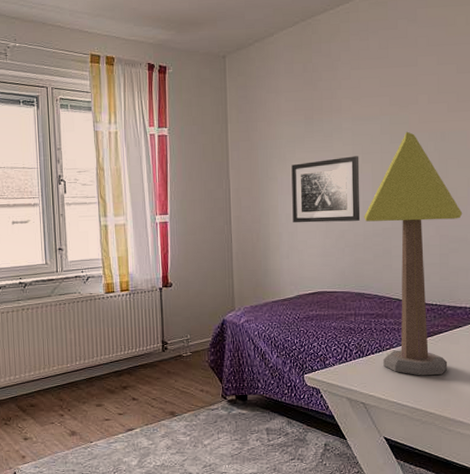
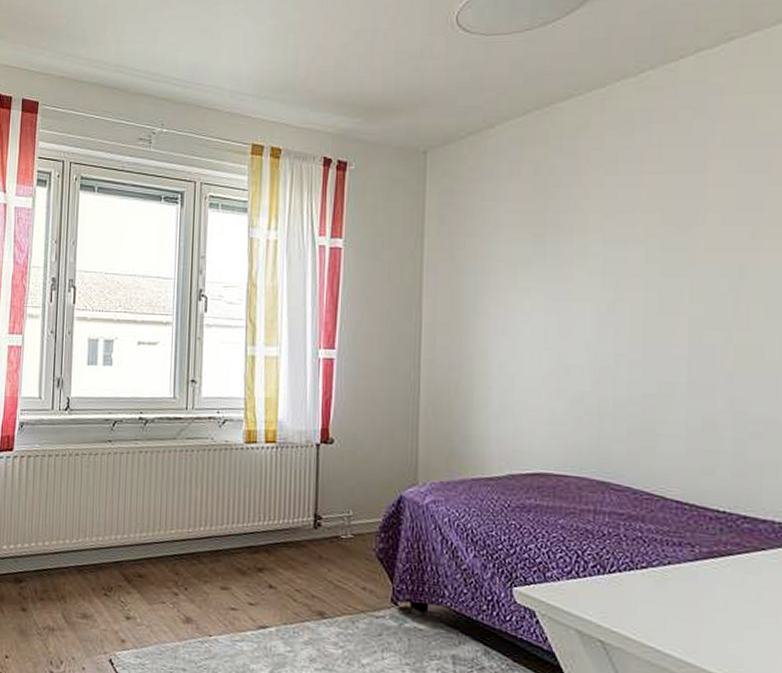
wall art: present [291,156,361,223] -> none [508,290,612,380]
table lamp: present [364,131,463,376] -> none [615,261,772,618]

